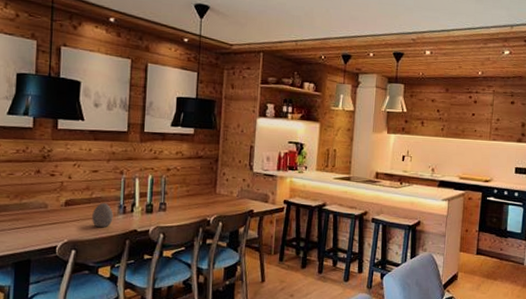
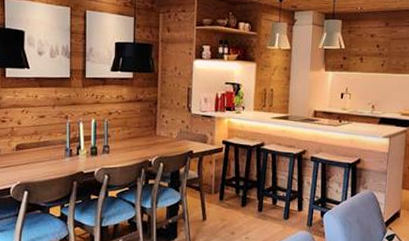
decorative egg: present [92,203,114,228] -> none [41,147,61,170]

